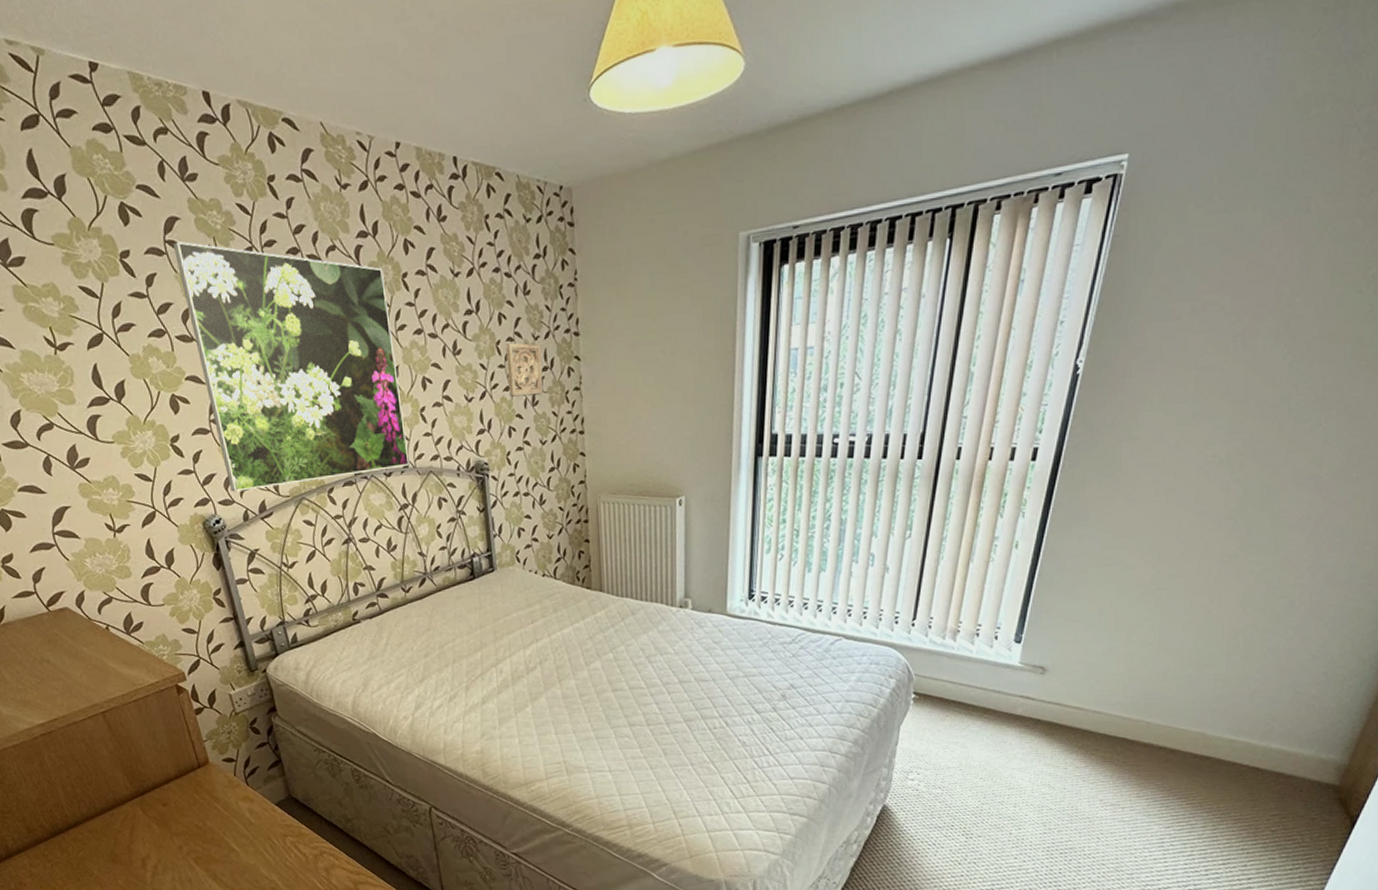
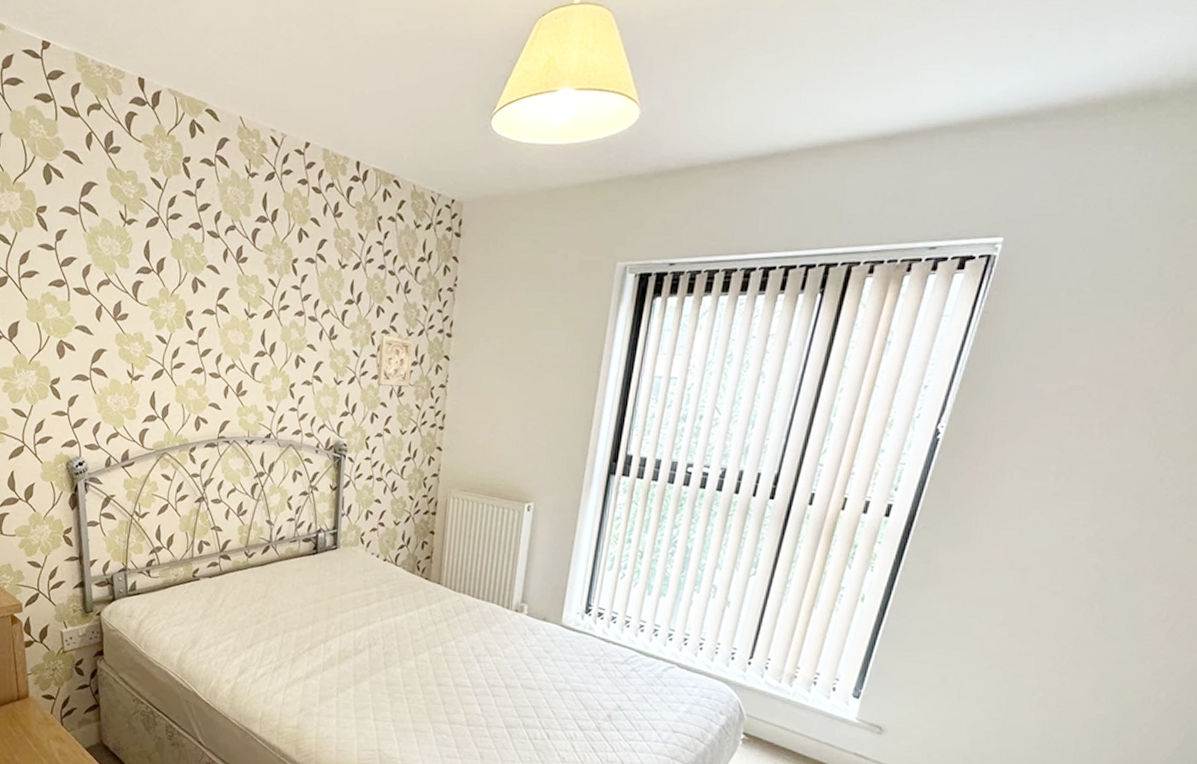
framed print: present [172,241,410,492] -> none [86,204,276,439]

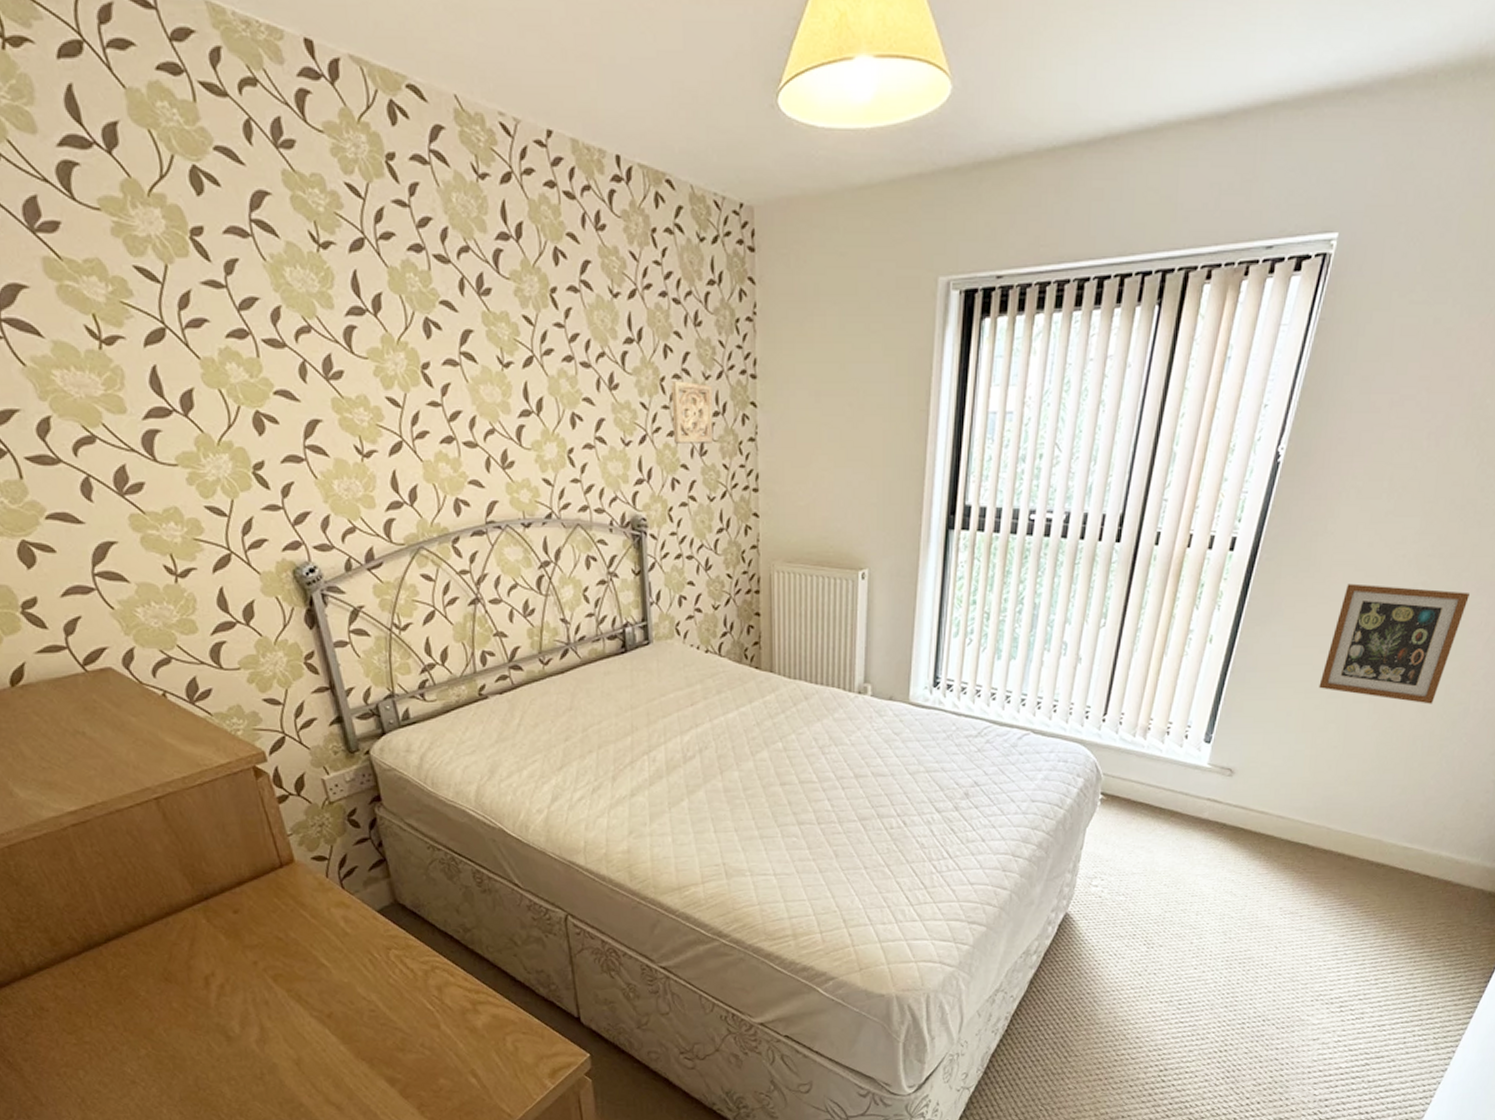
picture frame: none [977,559,1148,689] -> present [1319,583,1470,704]

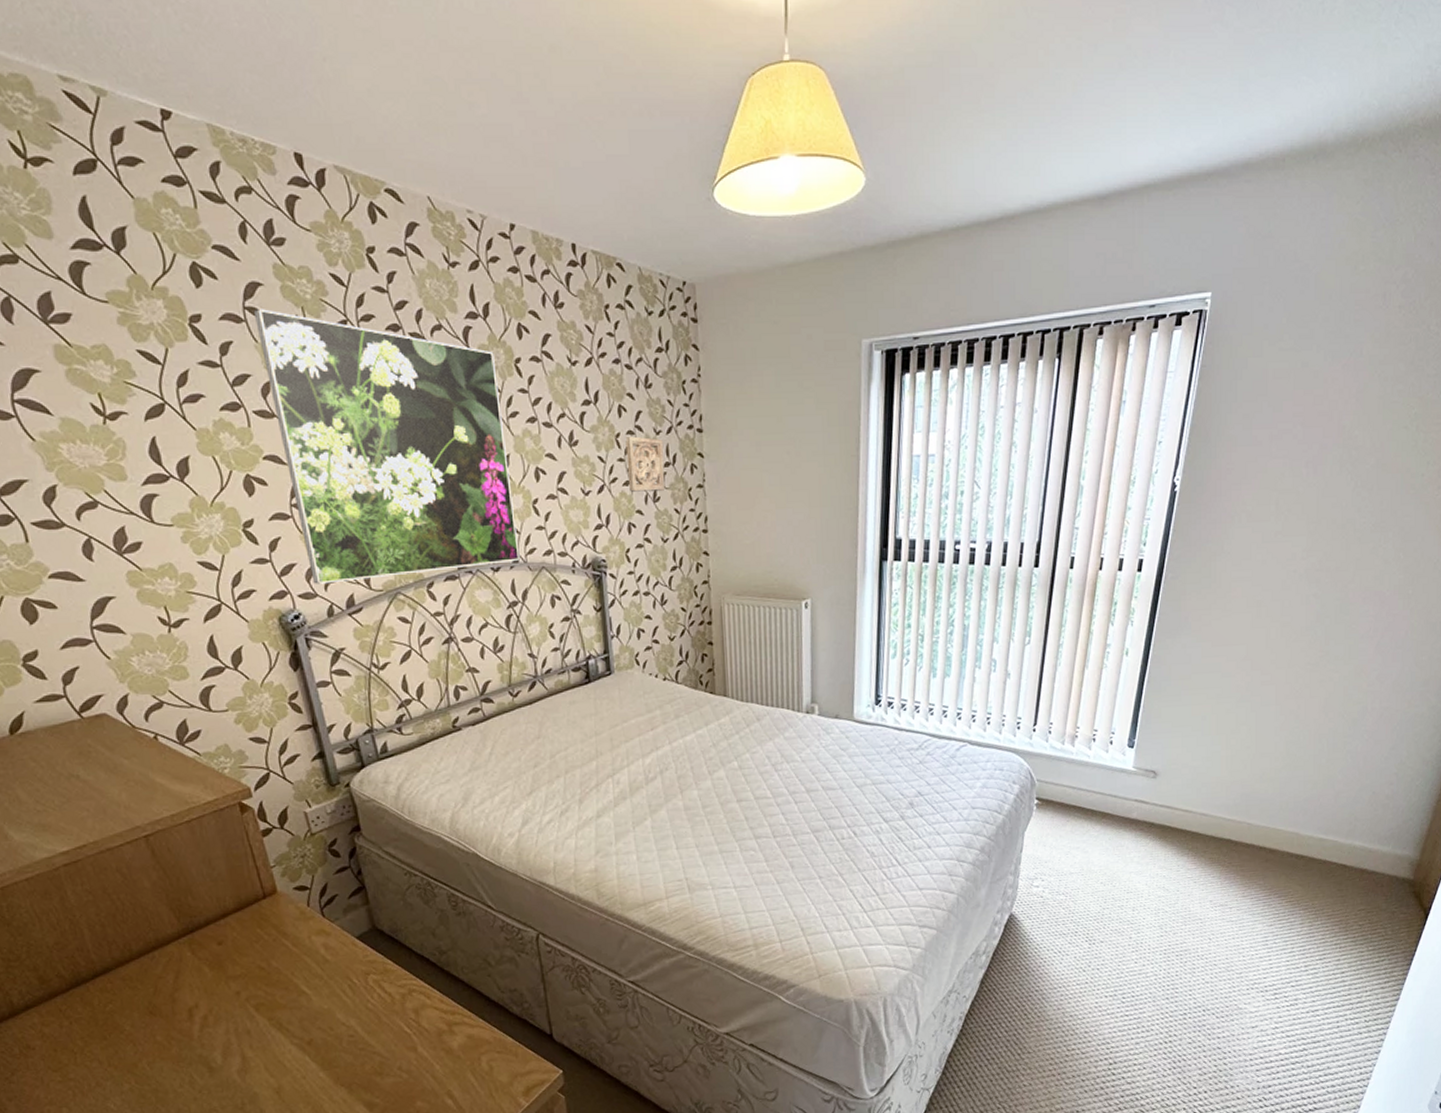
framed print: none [260,222,553,535] -> present [253,309,520,584]
picture frame: present [1319,583,1470,704] -> none [1228,597,1357,705]

